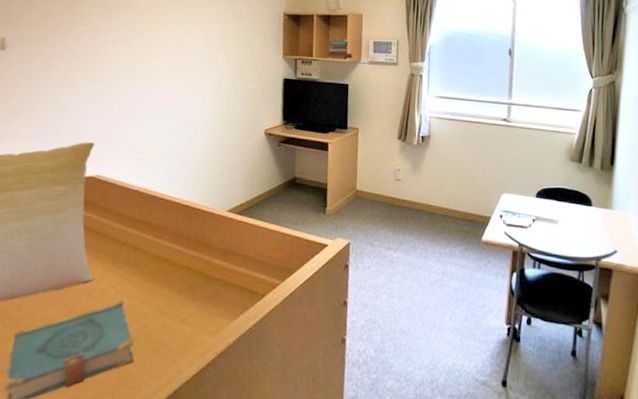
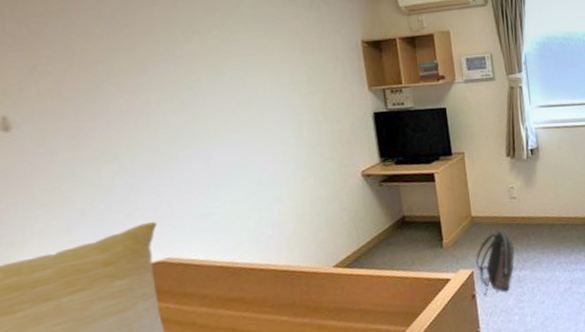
backpack: none [354,208,393,268] -> present [476,230,516,295]

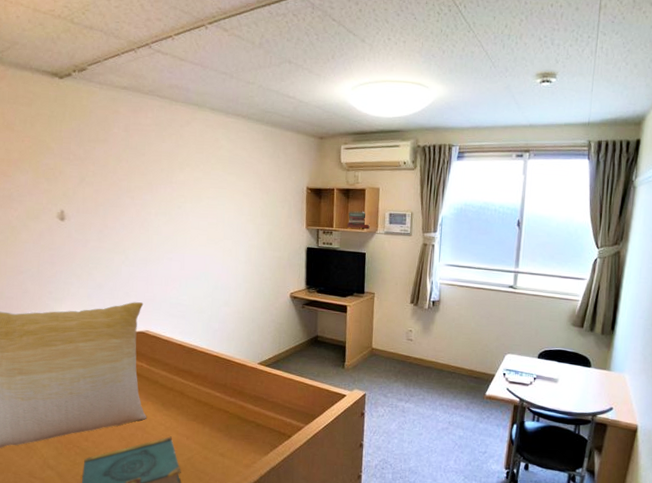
backpack: present [476,230,516,295] -> none [369,364,404,417]

